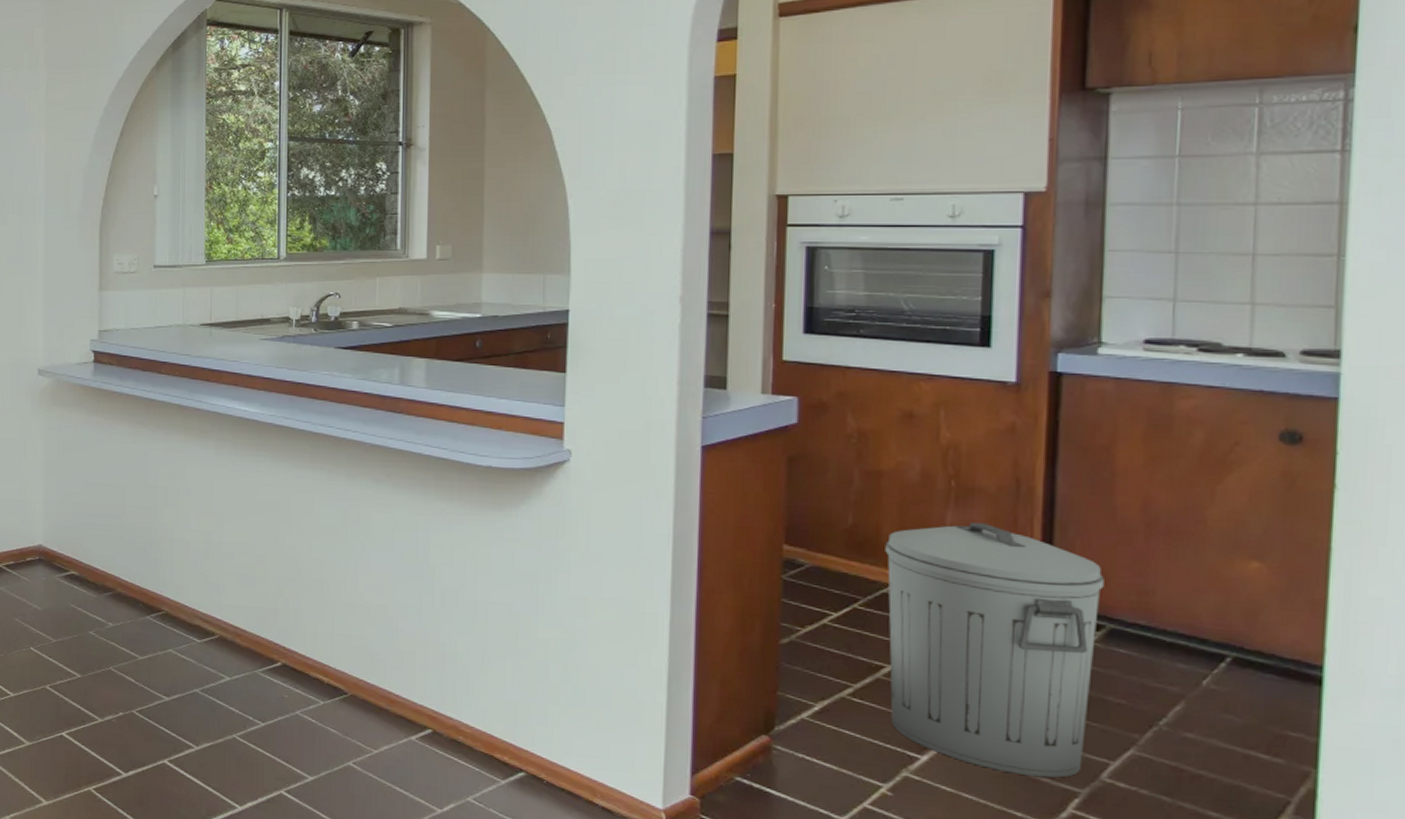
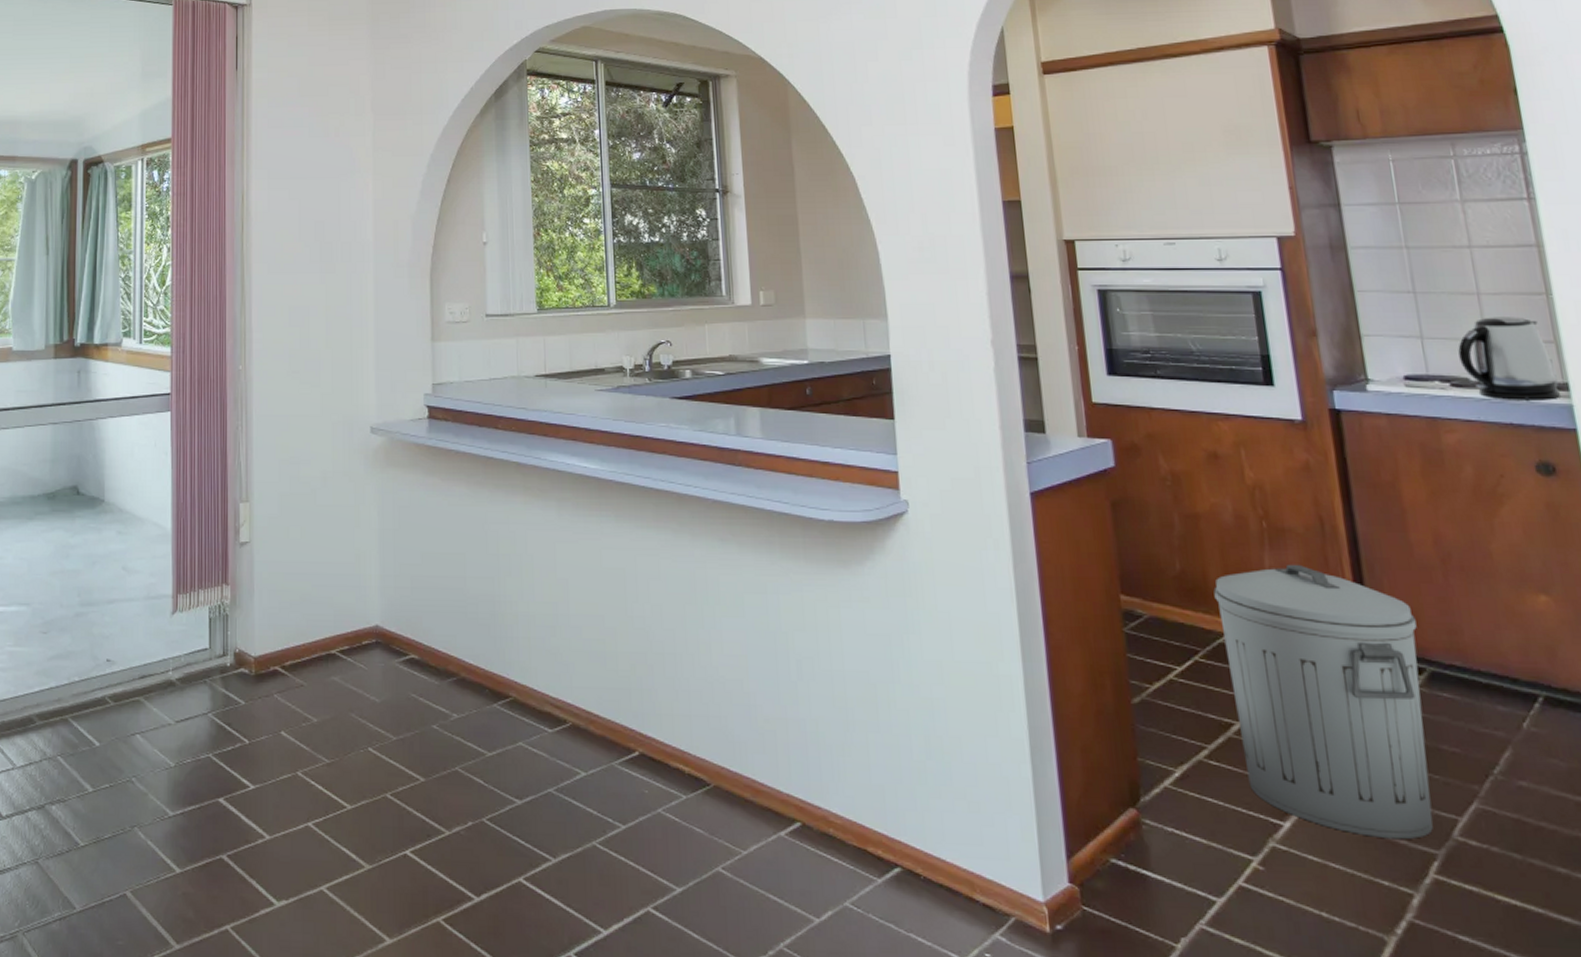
kettle: none [1215,279,1328,369] -> present [1458,317,1560,402]

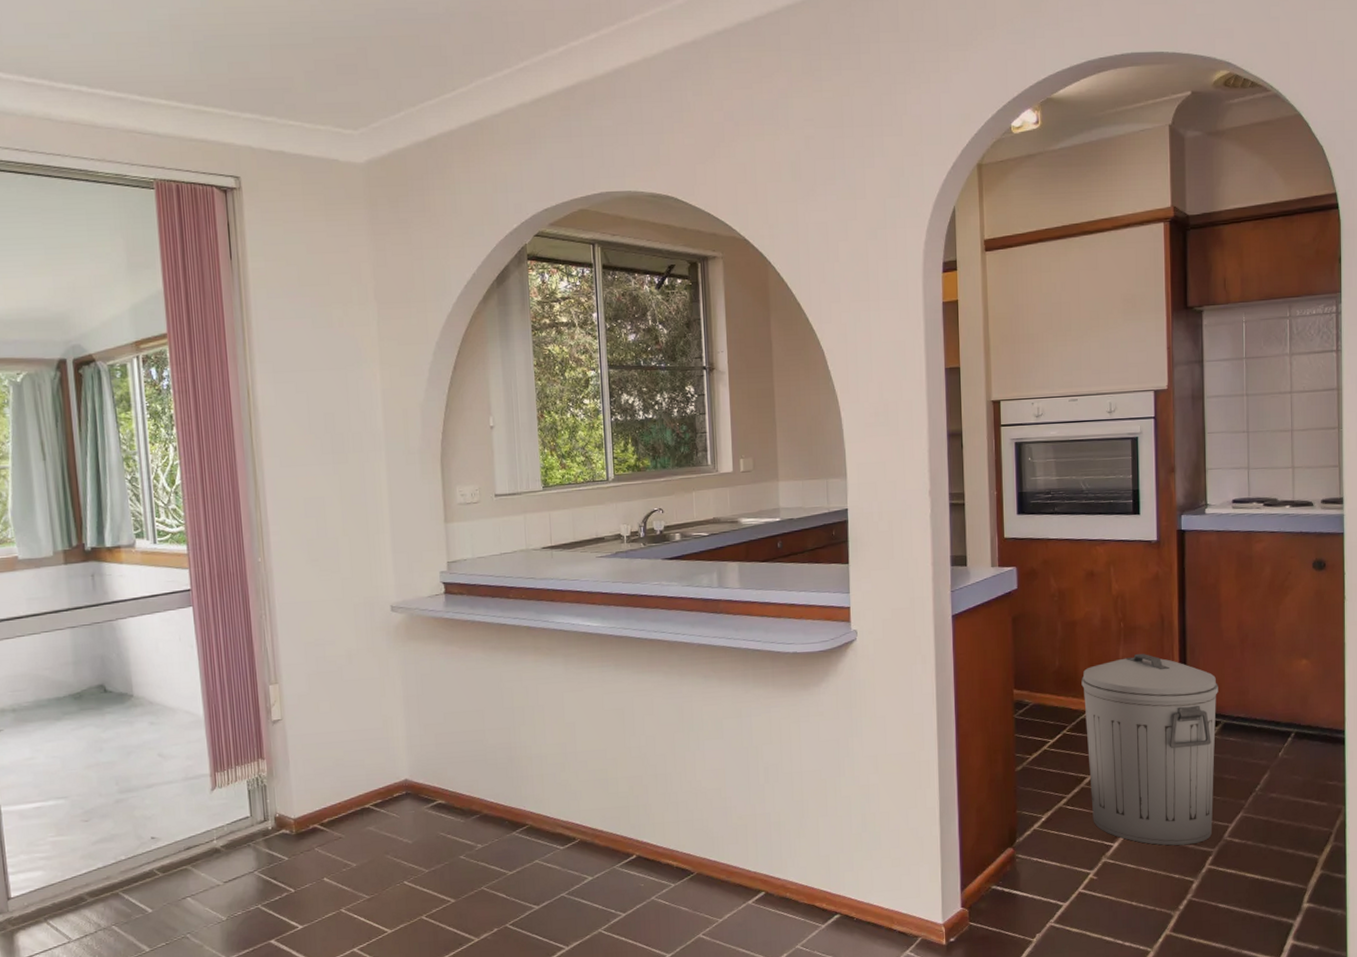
kettle: present [1458,317,1560,402] -> none [1272,447,1336,515]

